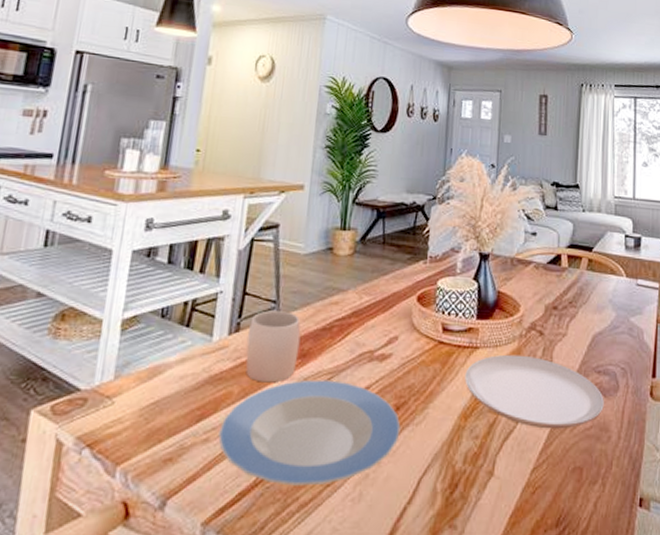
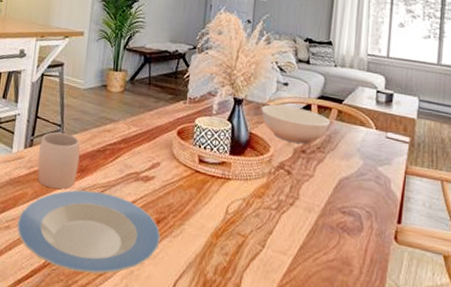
plate: present [465,354,604,429] -> none [217,187,348,258]
bowl: none [509,257,581,300] -> present [261,104,331,144]

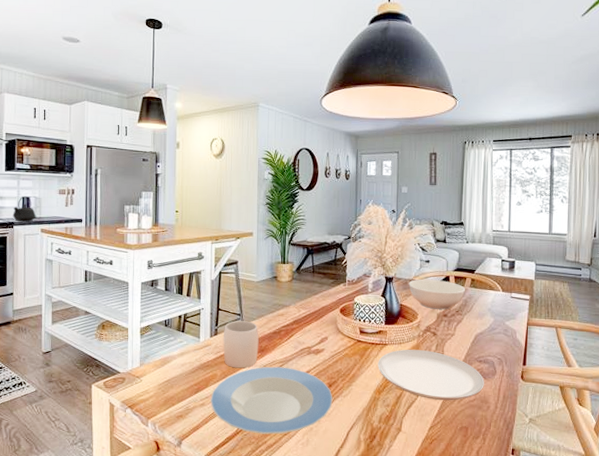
plate: none [217,187,348,258] -> present [378,349,484,401]

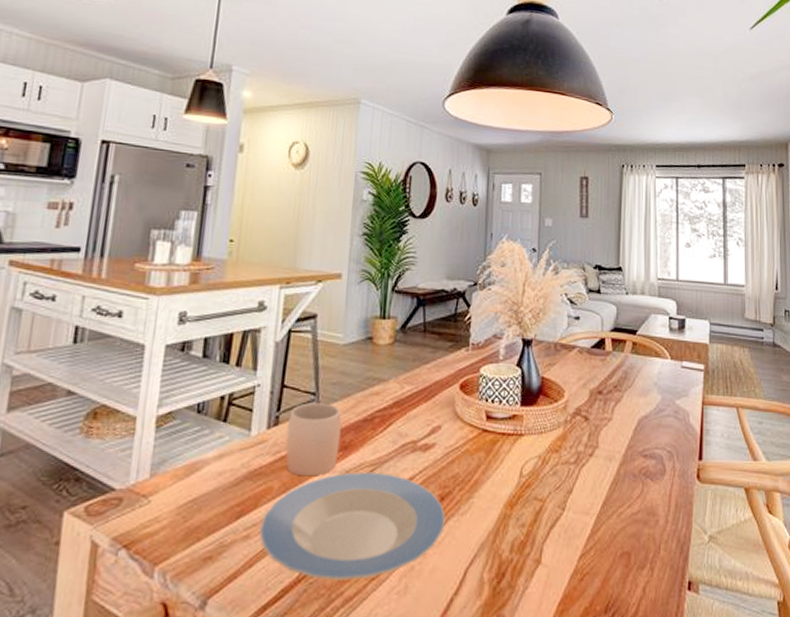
plate: present [378,349,484,401] -> none [510,441,651,515]
bowl: present [409,279,466,310] -> none [553,342,626,384]

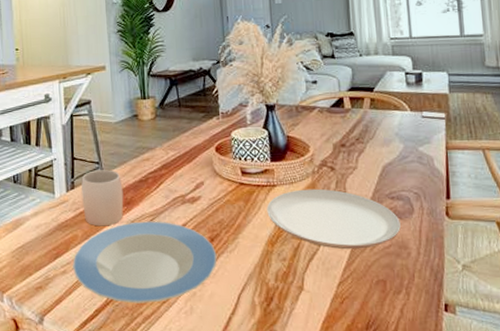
plate: none [510,441,651,515] -> present [267,188,401,250]

